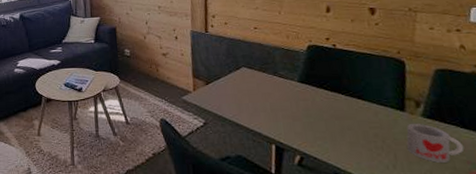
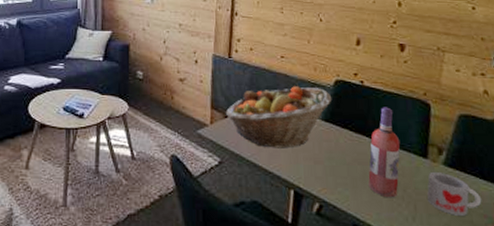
fruit basket: none [206,53,306,109] -> present [225,86,332,149]
wine bottle: none [346,66,377,149] -> present [368,107,401,198]

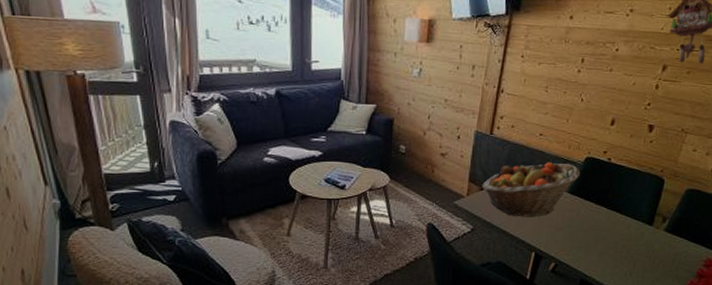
wine bottle: present [368,107,401,198] -> none [599,182,633,258]
mug: present [427,173,482,216] -> none [646,237,689,271]

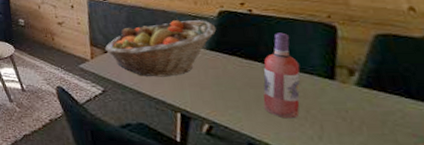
wine bottle: none [599,182,633,258] -> present [263,32,300,119]

